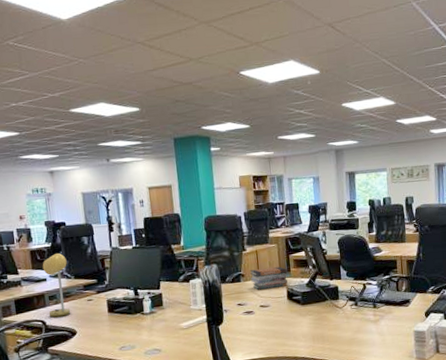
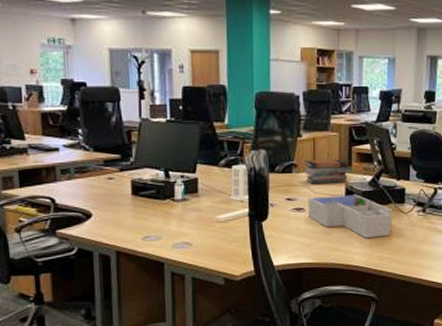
desk lamp: present [42,253,71,318] -> none [55,119,87,195]
desk organizer: none [256,295,330,333] -> present [307,194,392,239]

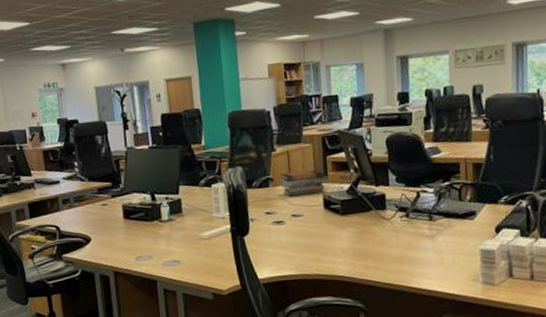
desk organizer: present [307,194,392,239] -> none [287,203,375,248]

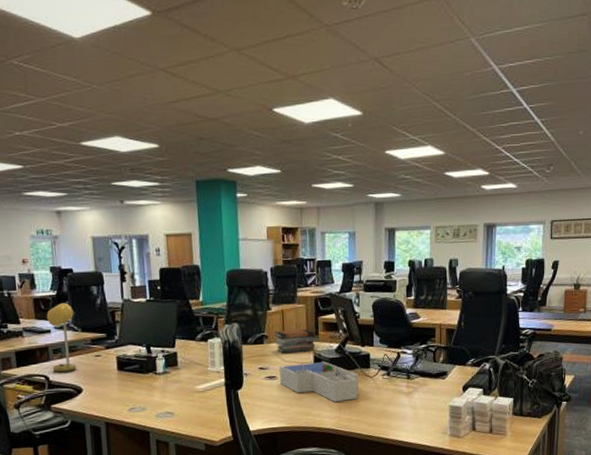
desk lamp: none [55,154,85,223] -> present [46,303,77,373]
desk organizer: none [287,203,375,248] -> present [279,361,359,403]

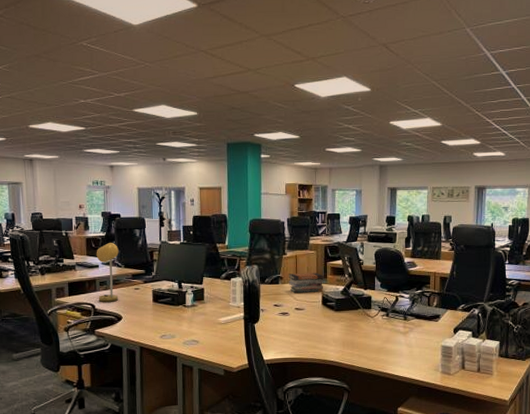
desk organizer: present [279,361,359,403] -> none [291,301,361,339]

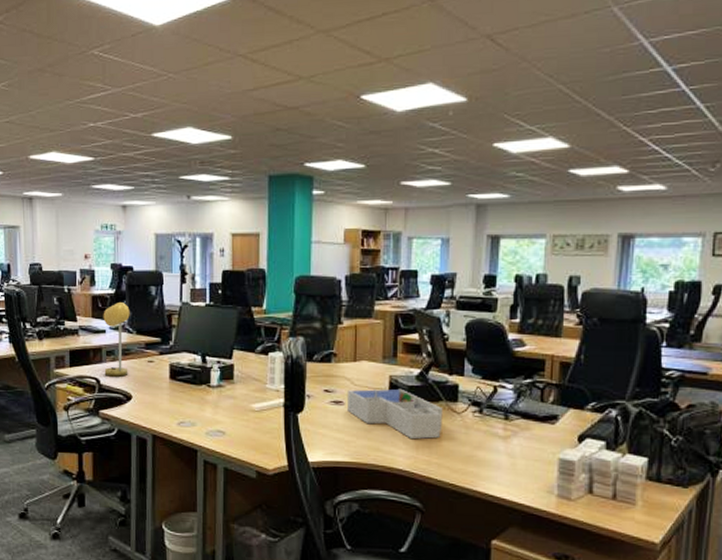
book stack: present [289,273,324,293] -> none [345,349,393,375]
desk organizer: none [291,301,361,339] -> present [346,388,443,440]

